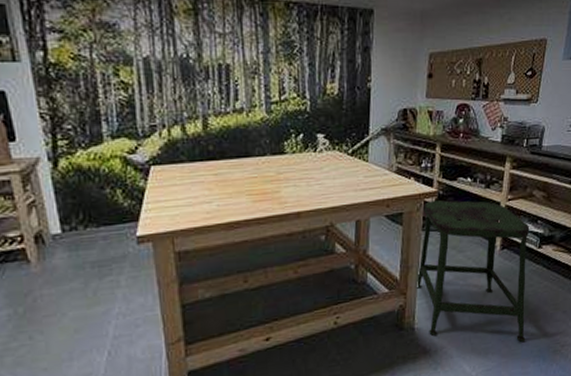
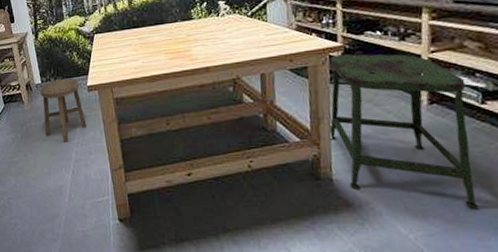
stool: none [59,225,134,314] -> present [40,78,87,142]

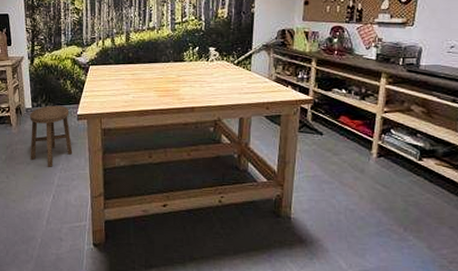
stool: present [329,54,479,209] -> none [292,107,409,249]

